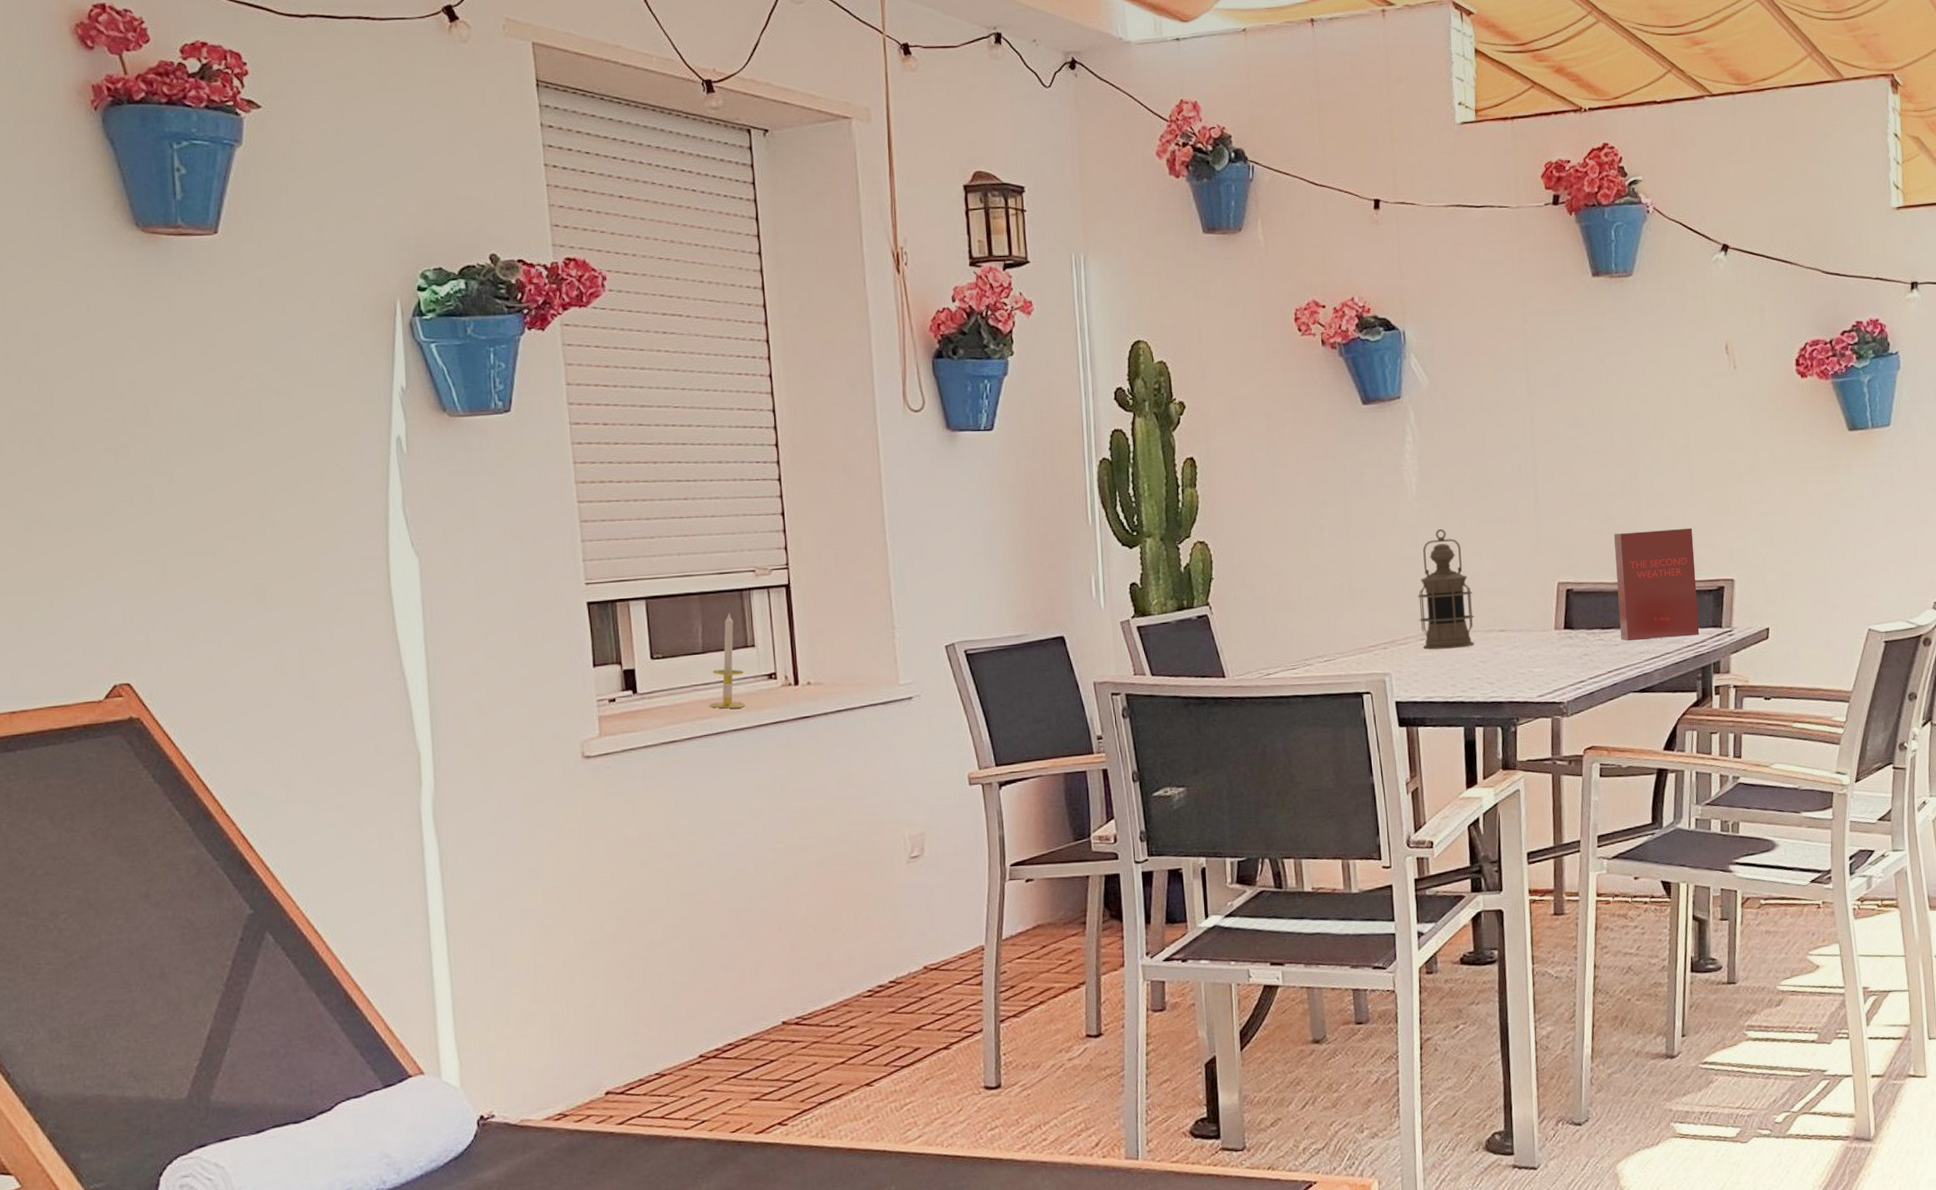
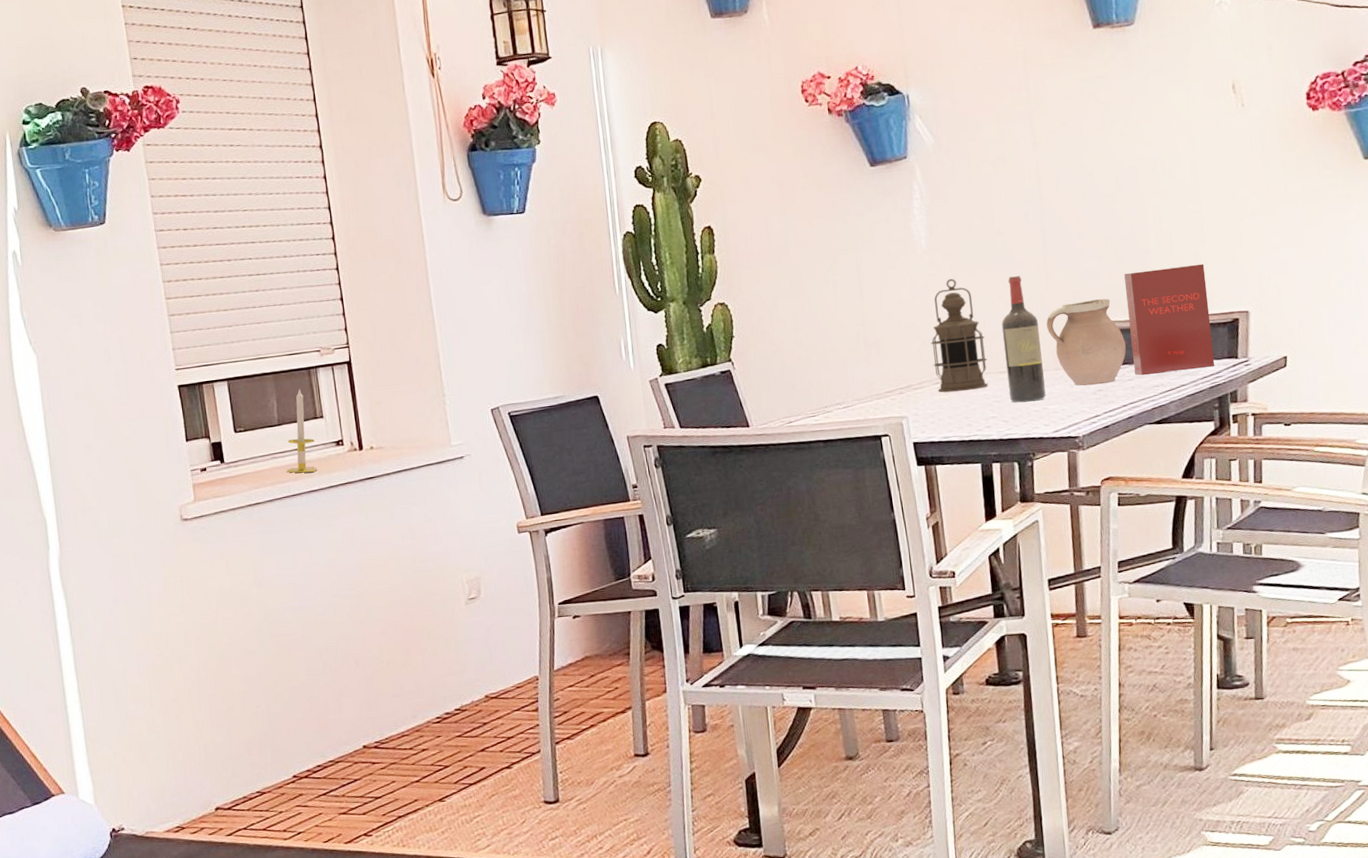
wine bottle: none [1490,530,1532,664] -> present [1001,276,1046,403]
pitcher: none [1535,559,1613,649] -> present [1046,298,1126,386]

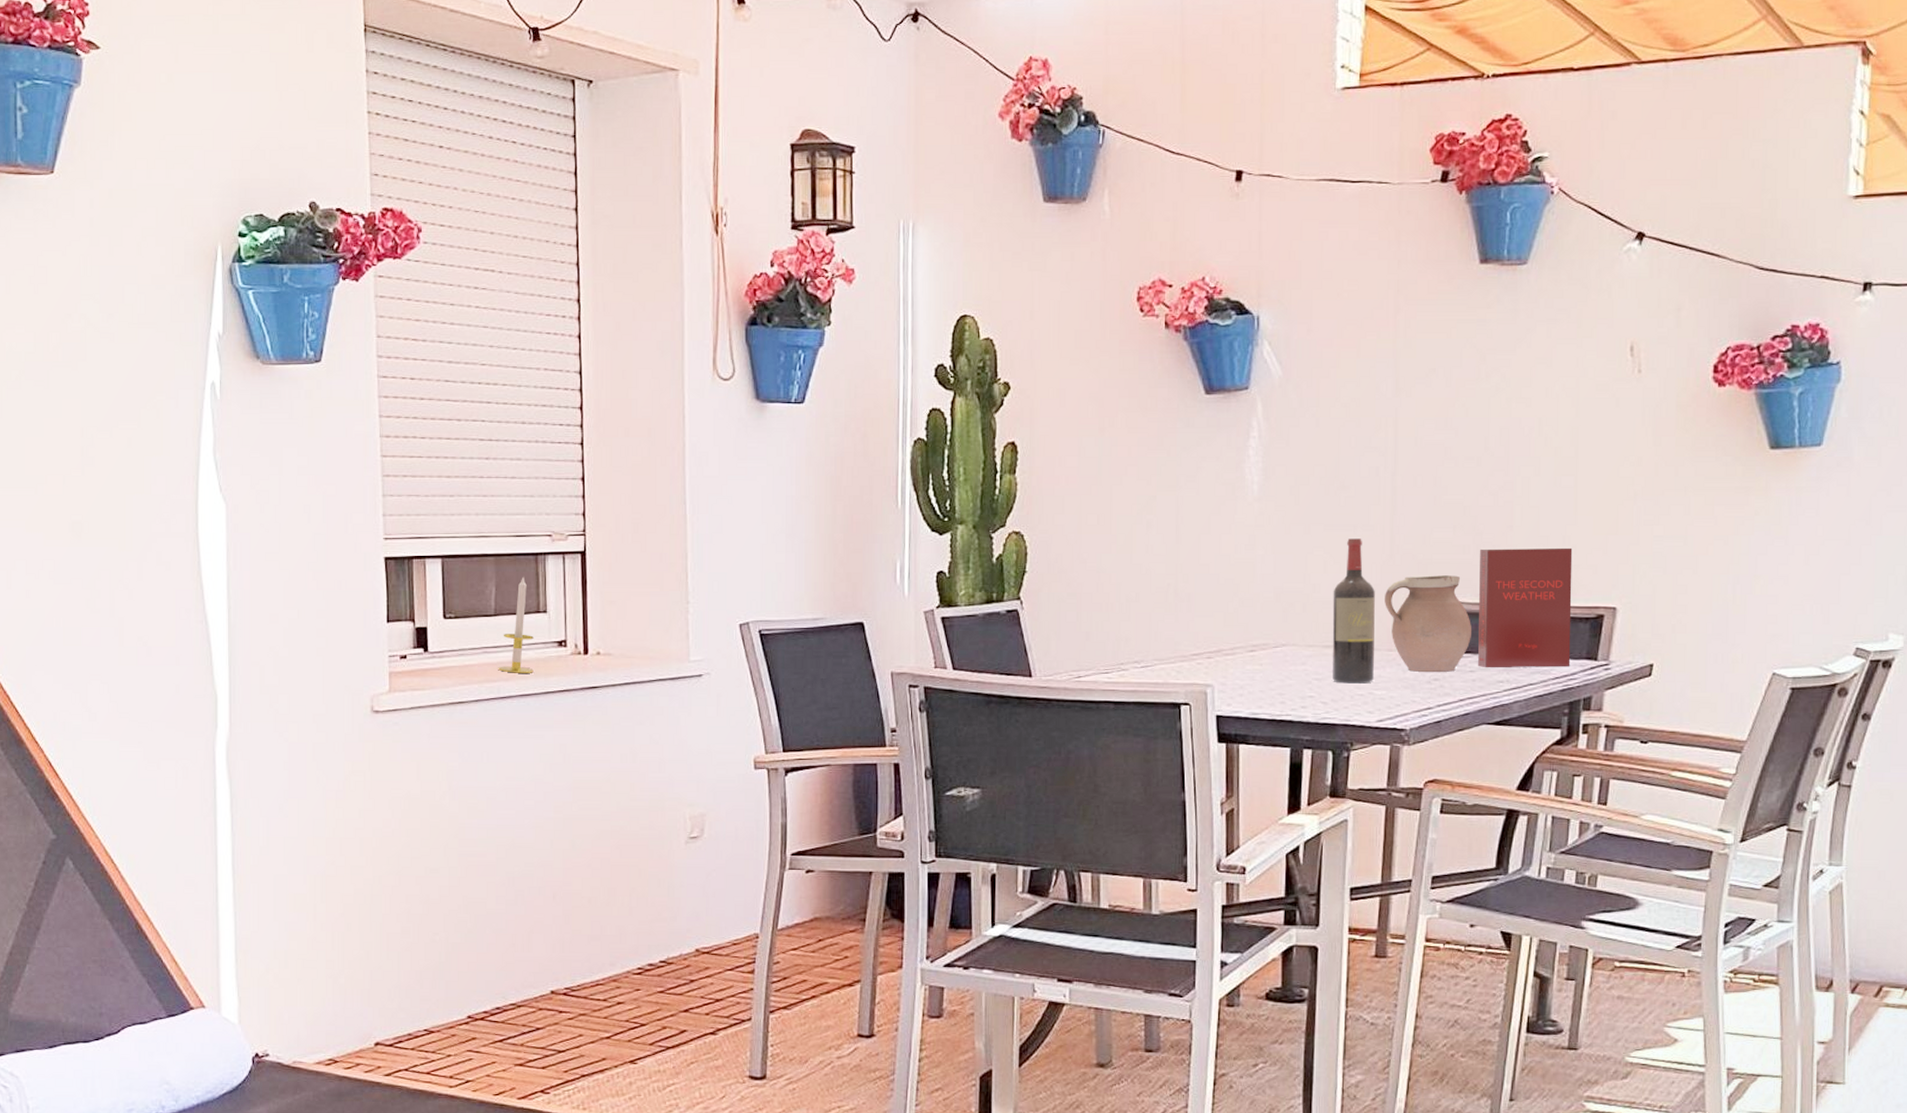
lantern: present [931,279,988,393] -> none [1249,533,1313,664]

